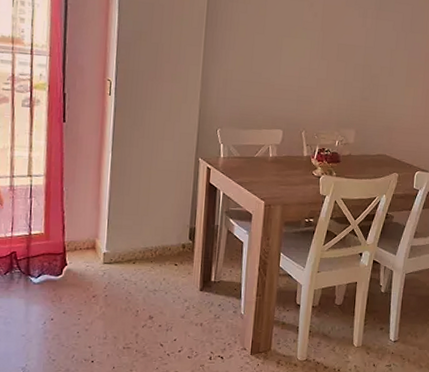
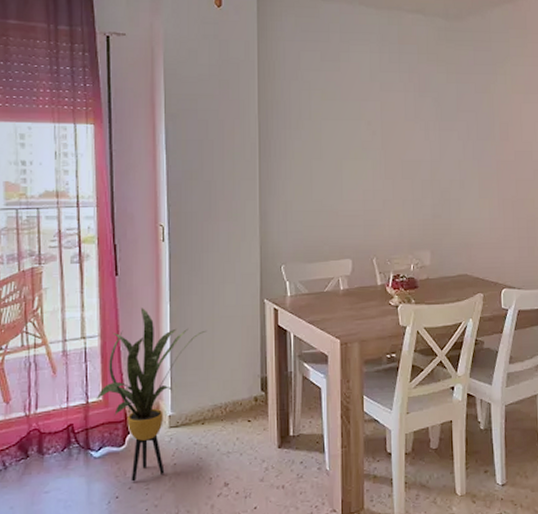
house plant: none [38,154,143,307] -> present [96,308,206,482]

